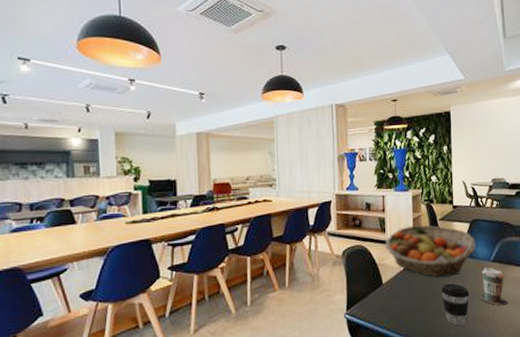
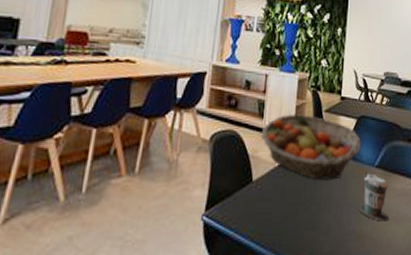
coffee cup: present [440,283,470,326] -> none [317,189,349,242]

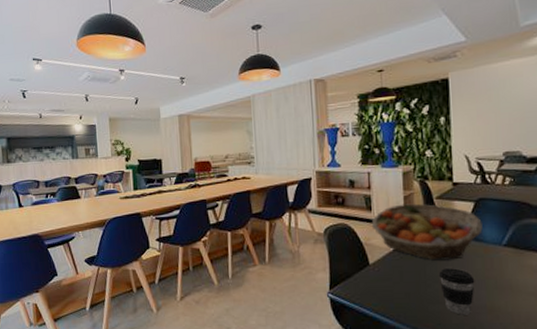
coffee cup: none [317,189,349,242] -> present [438,268,475,315]
coffee cup: present [358,173,389,222] -> none [487,252,527,297]

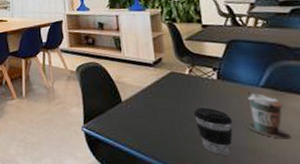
fruit basket: present [371,203,483,261] -> none [122,44,237,100]
coffee cup: none [487,252,527,297] -> present [246,93,292,139]

